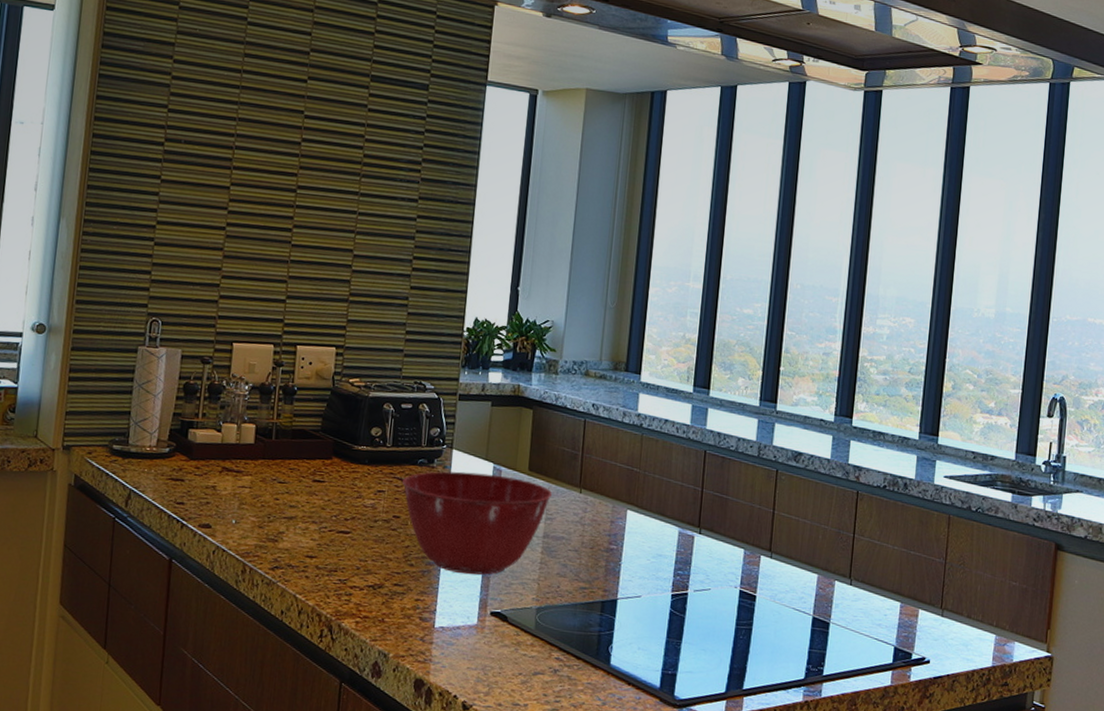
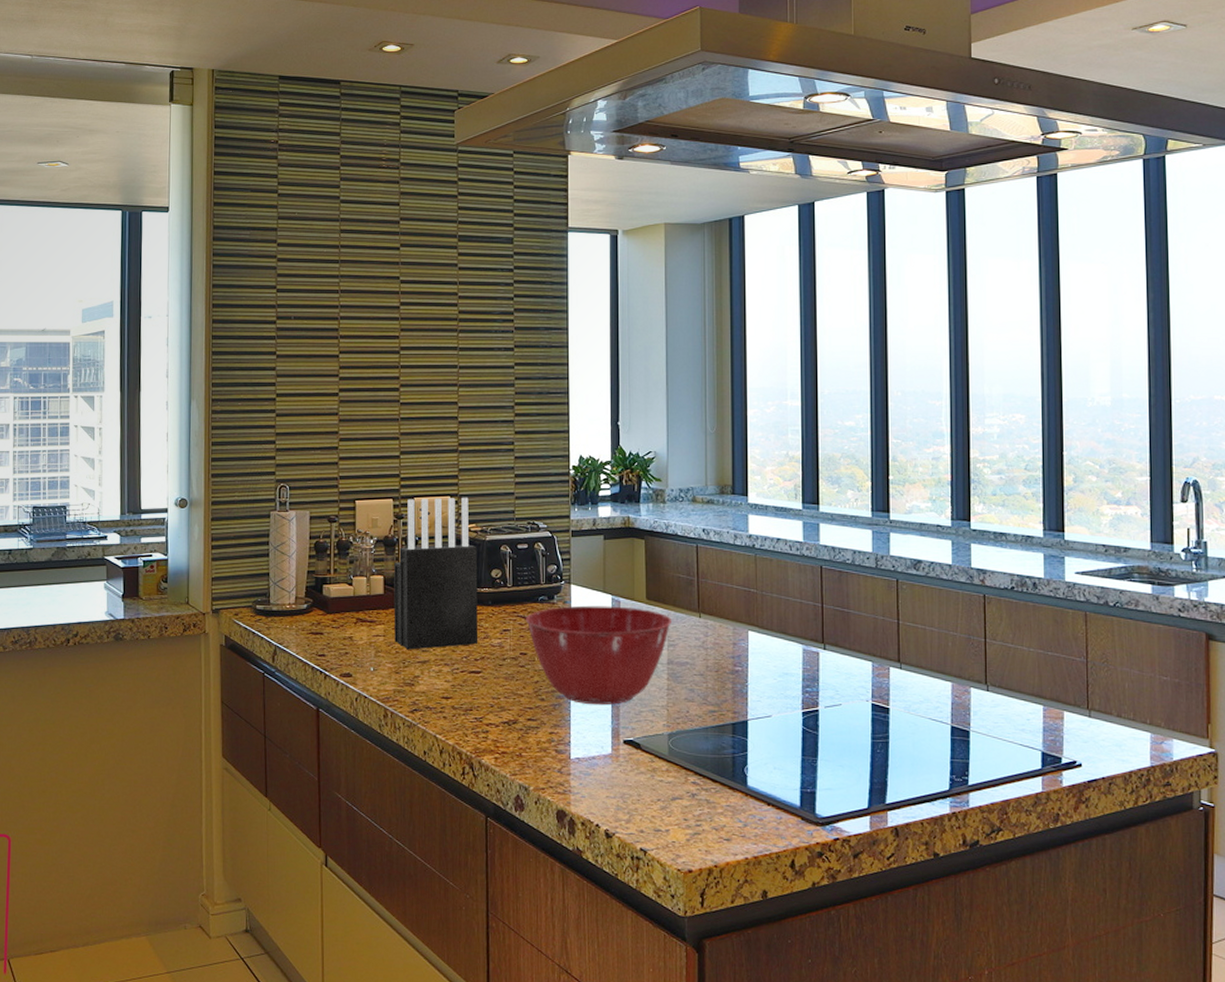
knife block: none [261,346,359,505] -> present [393,497,479,650]

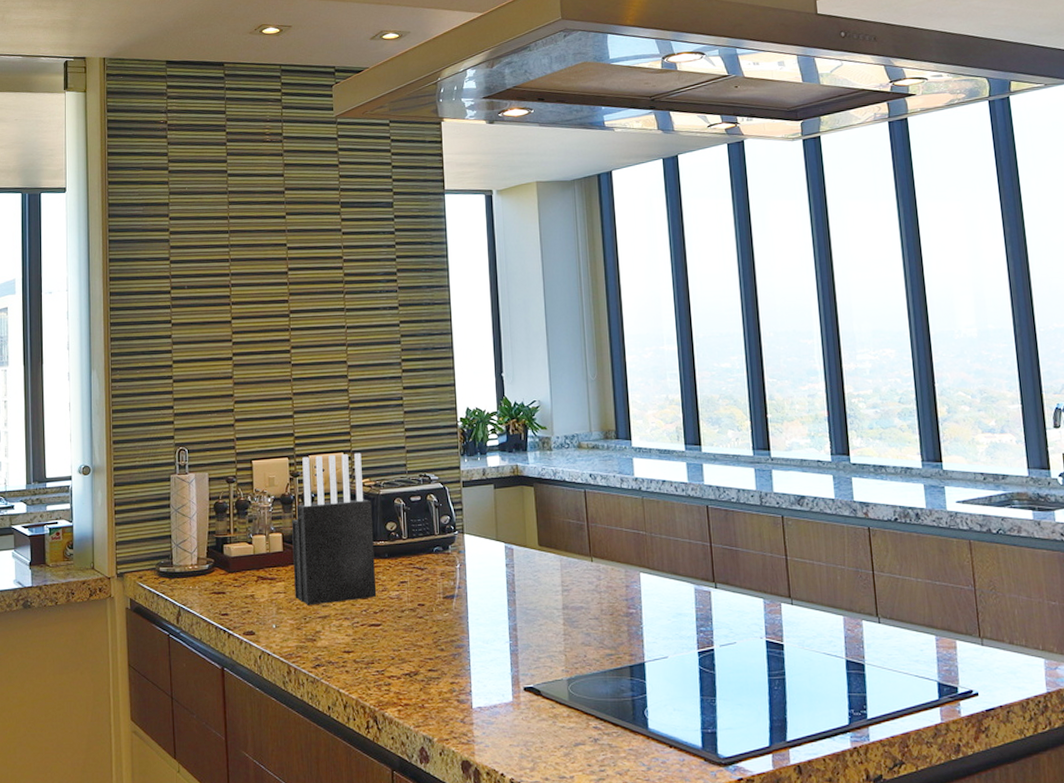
mixing bowl: present [526,605,673,705] -> none [422,553,565,653]

